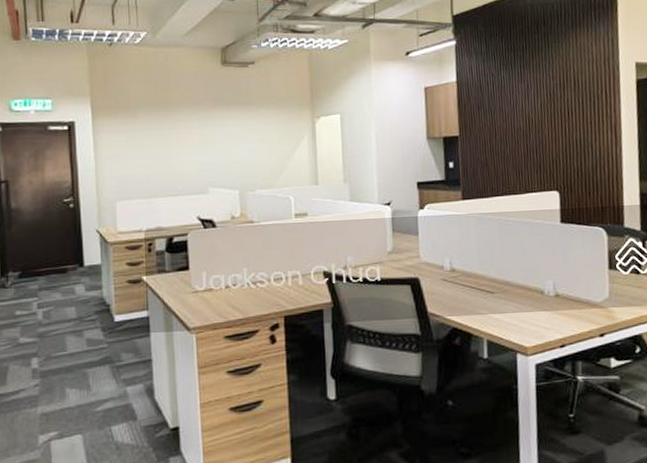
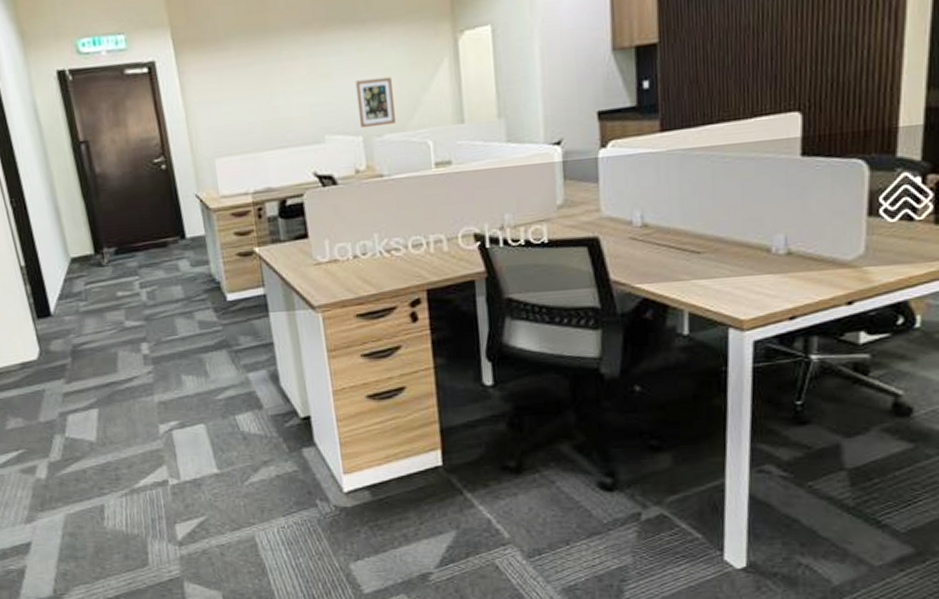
wall art: none [235,146,266,184] -> present [355,76,397,129]

